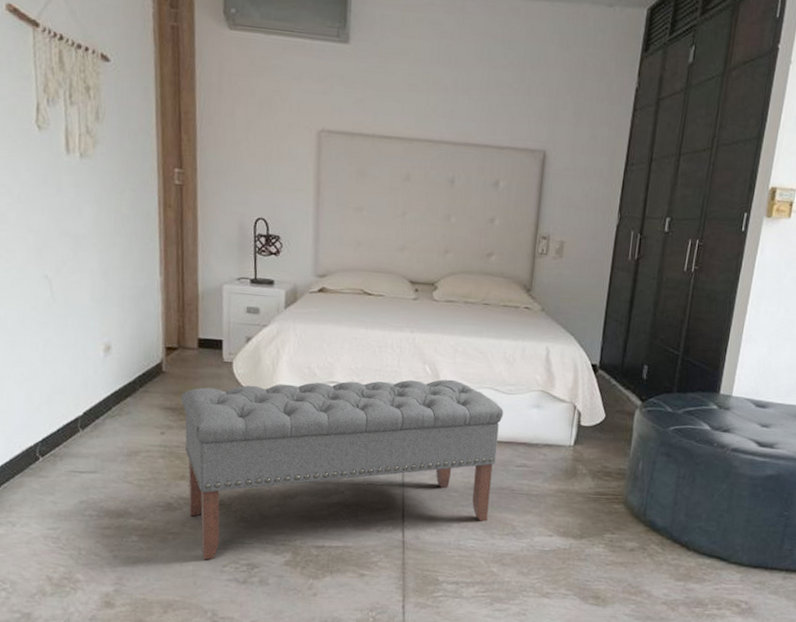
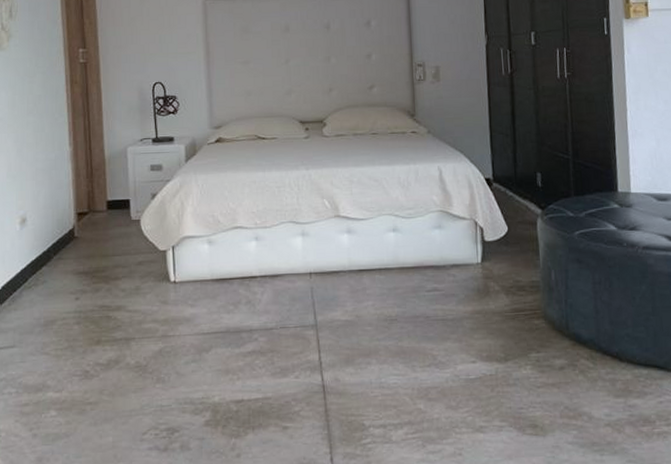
bench: present [181,379,504,560] -> none [94,210,407,429]

